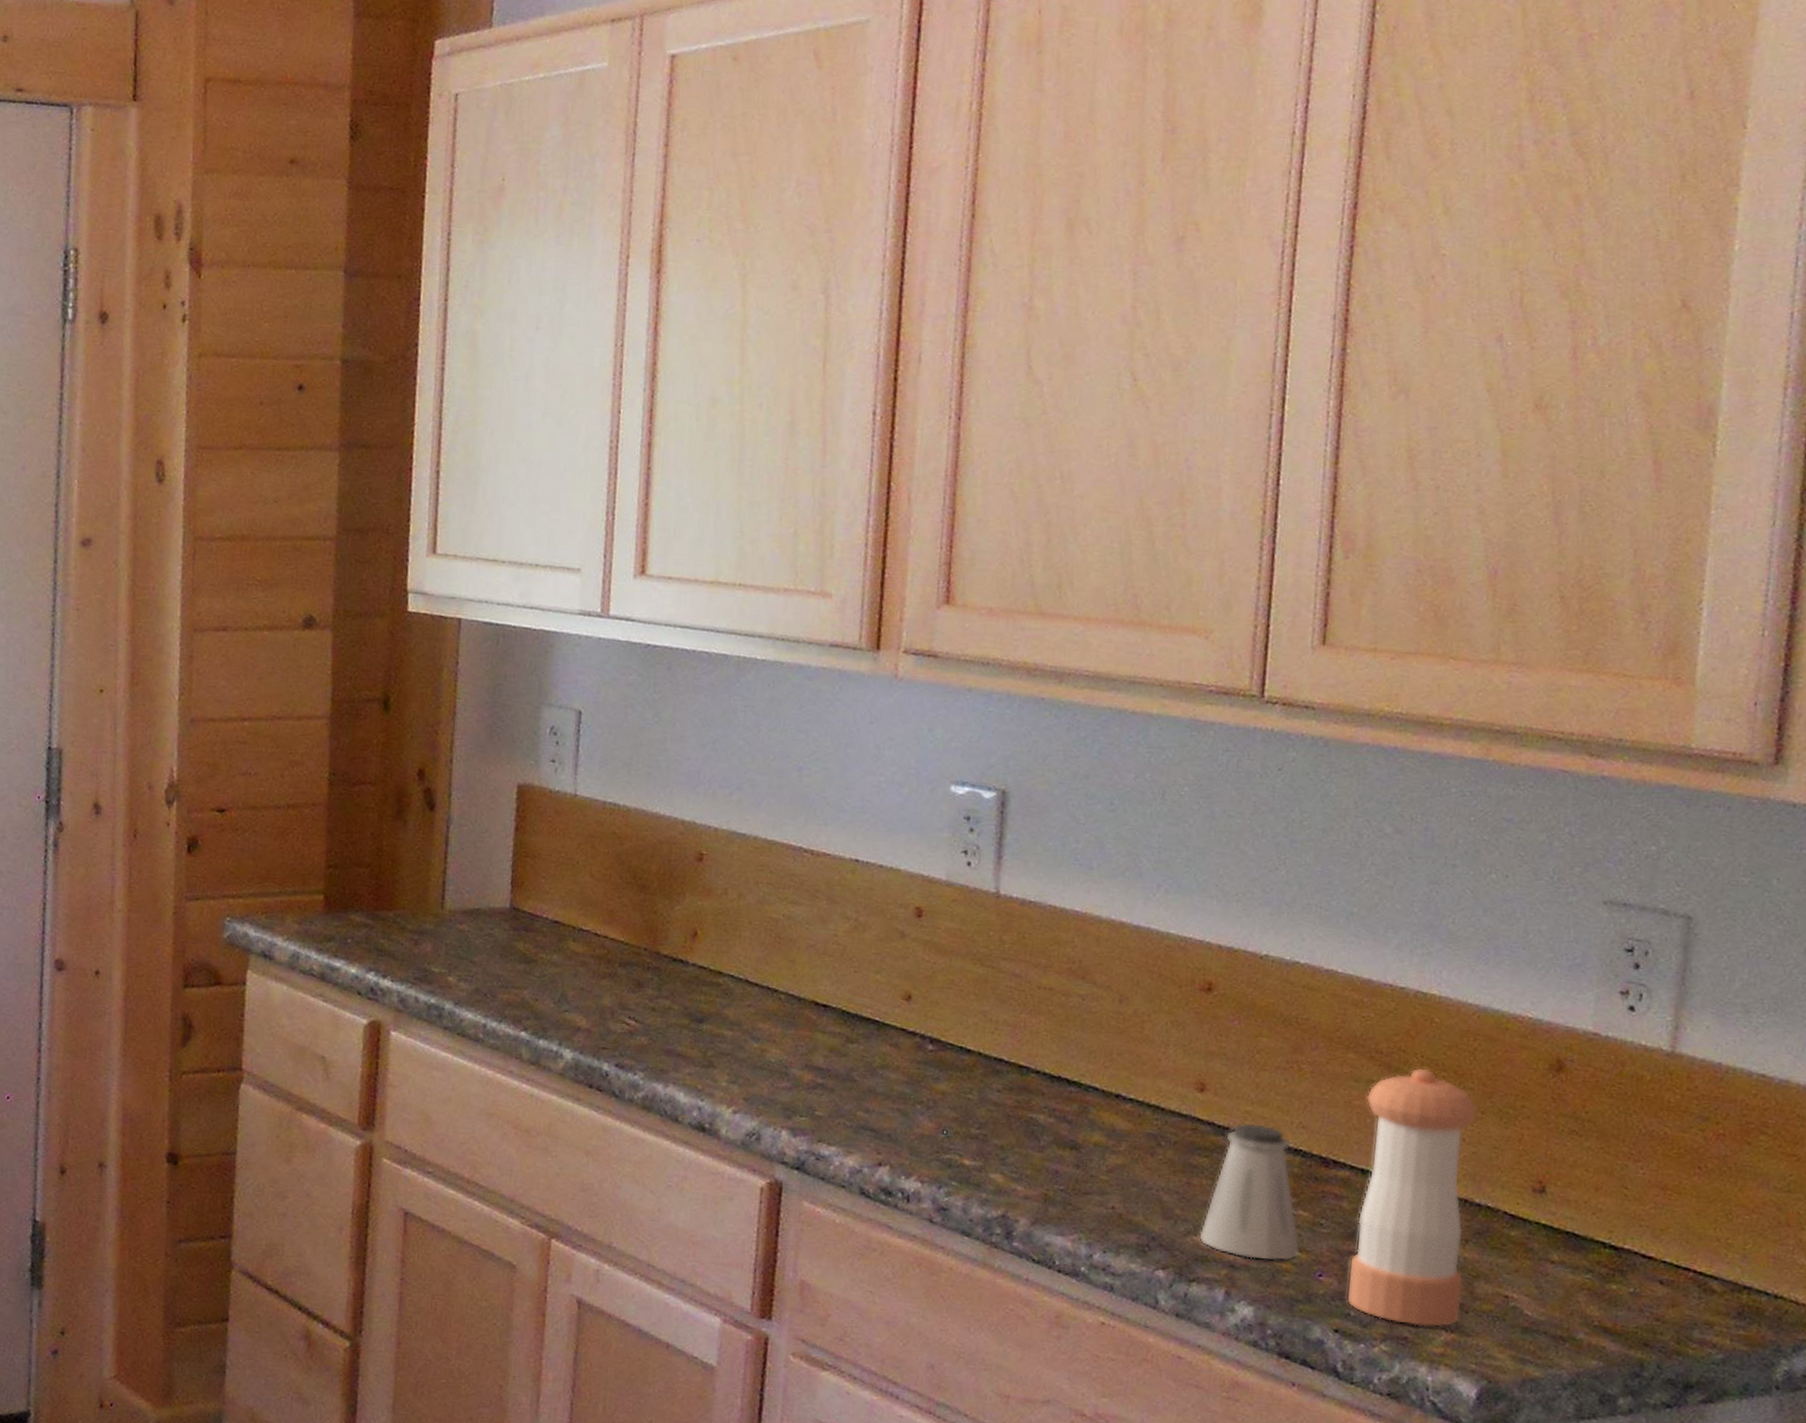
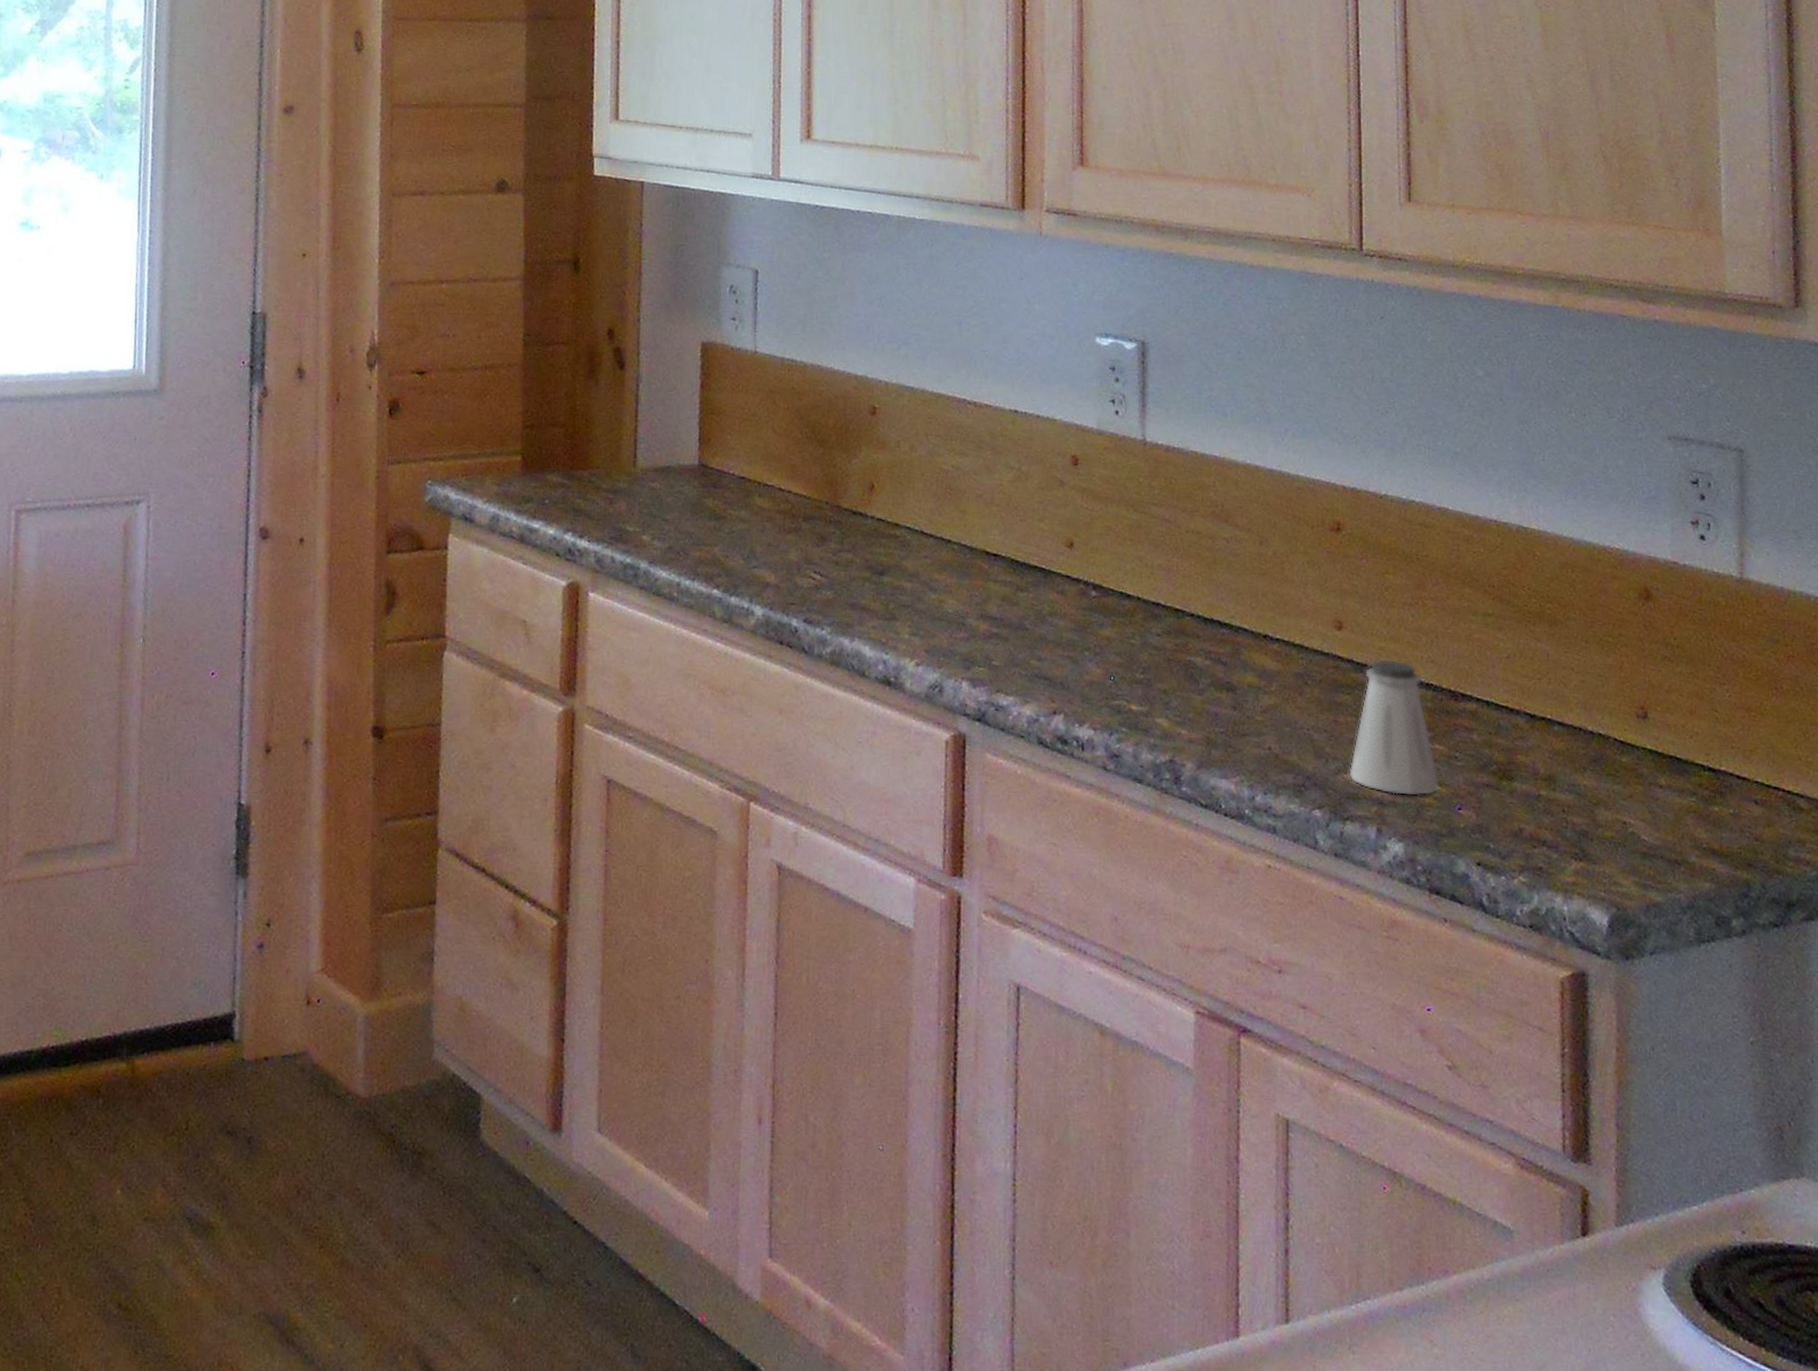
pepper shaker: present [1346,1067,1477,1328] -> none [1484,599,1586,857]

